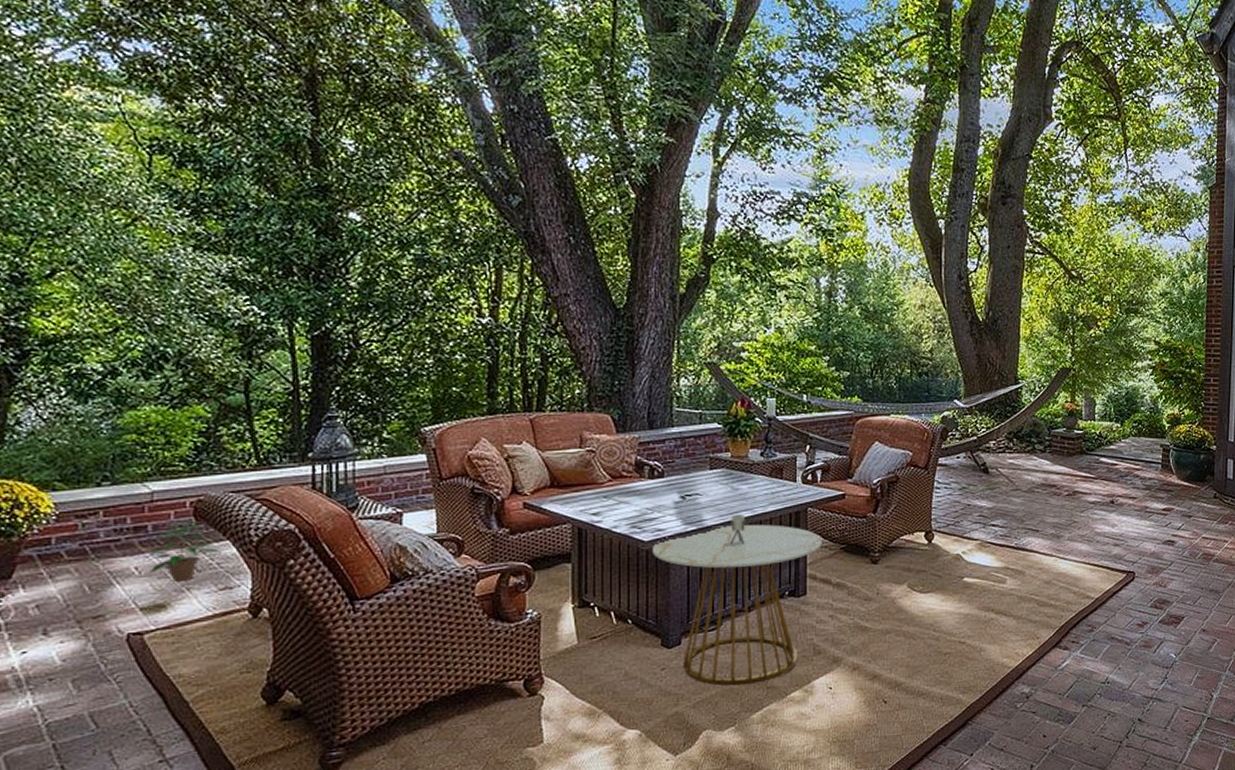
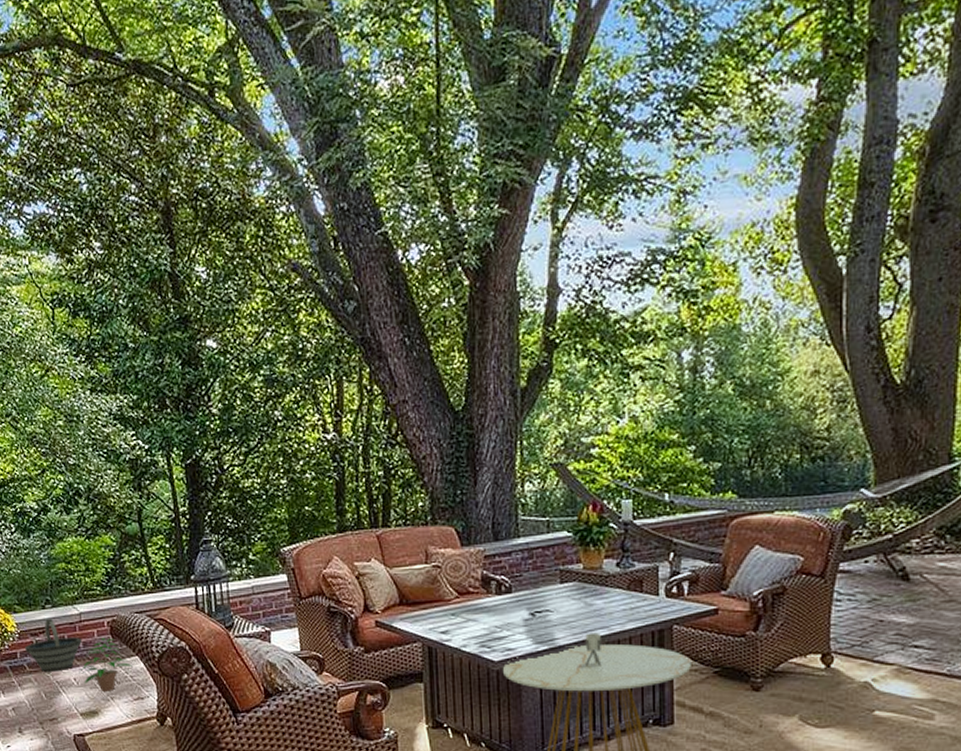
bucket: none [63,498,151,560] -> present [24,619,82,672]

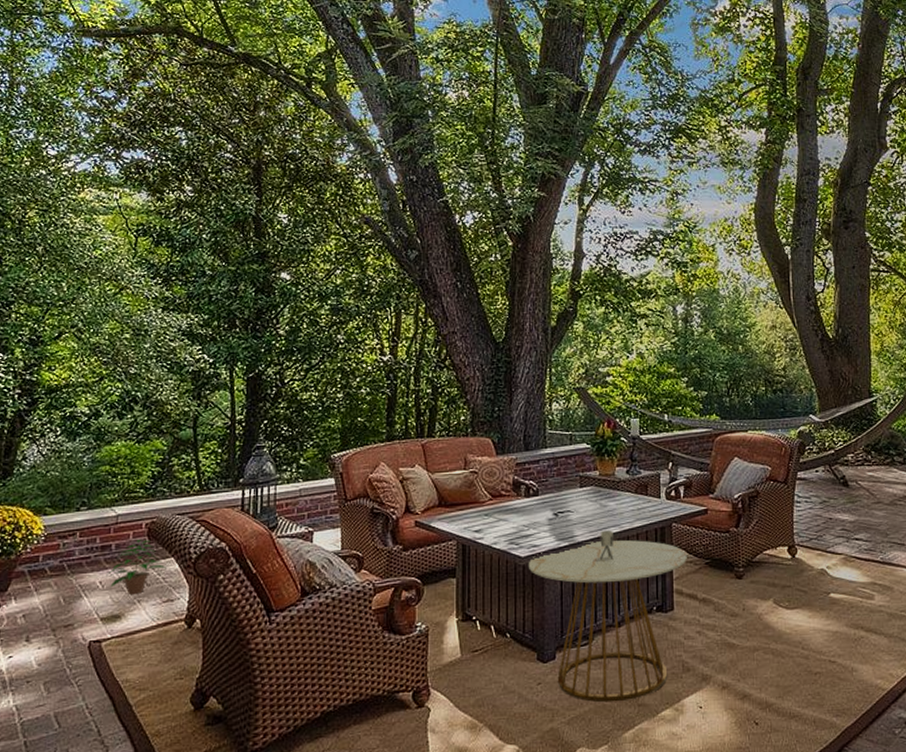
bucket: present [24,619,82,672] -> none [48,521,115,576]

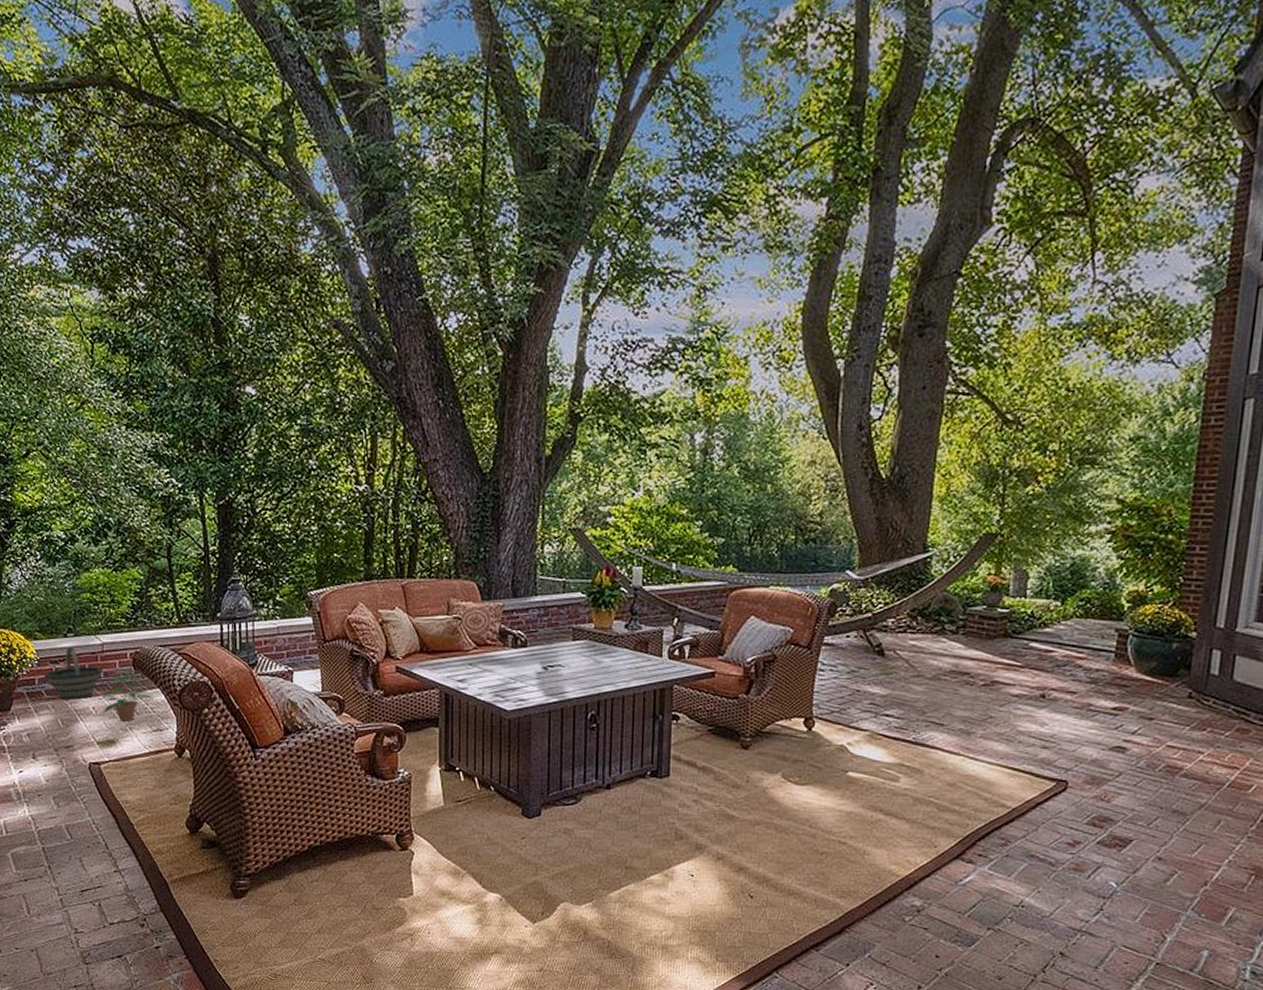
bucket: none [48,521,115,576] -> present [43,647,103,700]
side table: present [528,530,687,703] -> none [514,688,688,863]

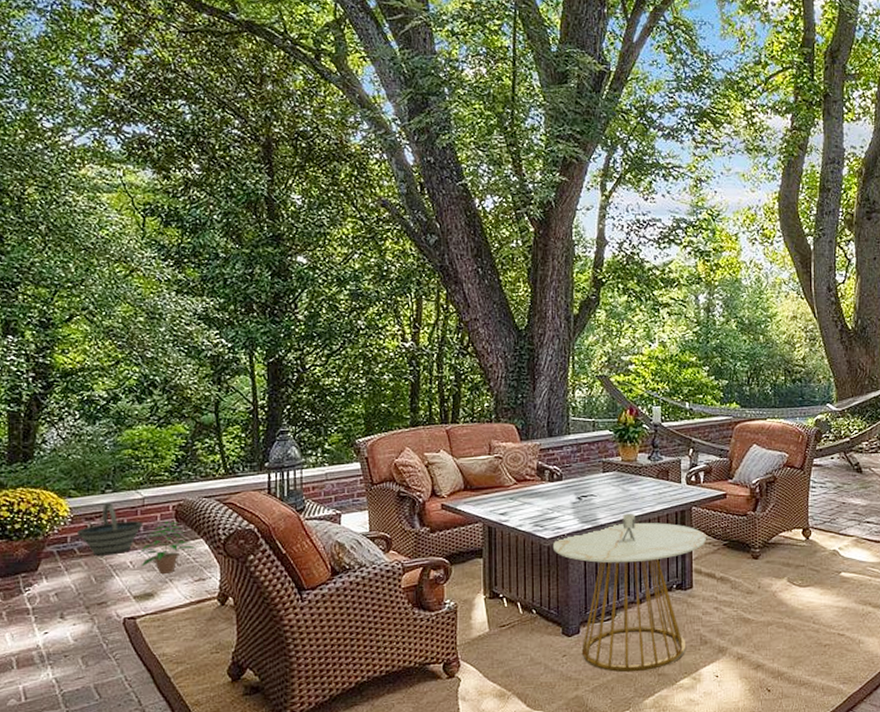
side table: none [514,688,688,863] -> present [552,513,706,673]

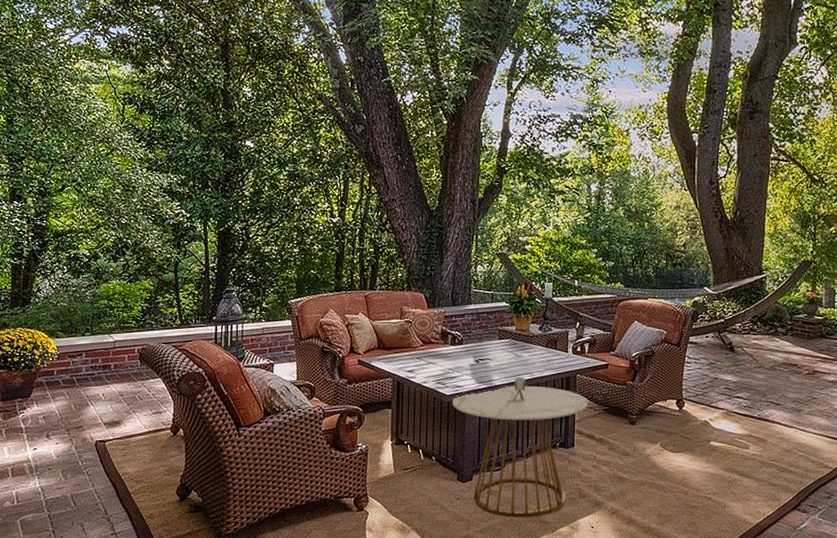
bucket: present [76,503,142,556] -> none [61,344,113,388]
potted plant: present [135,520,196,574] -> none [106,361,155,406]

